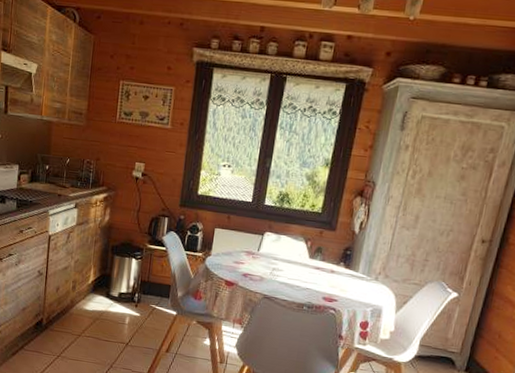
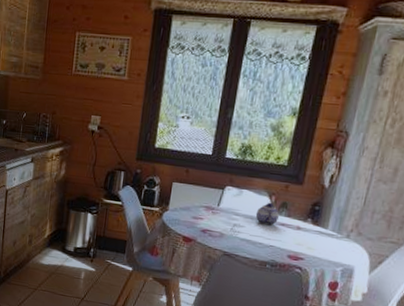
teapot: none [293,247,315,270] -> present [255,202,279,226]

